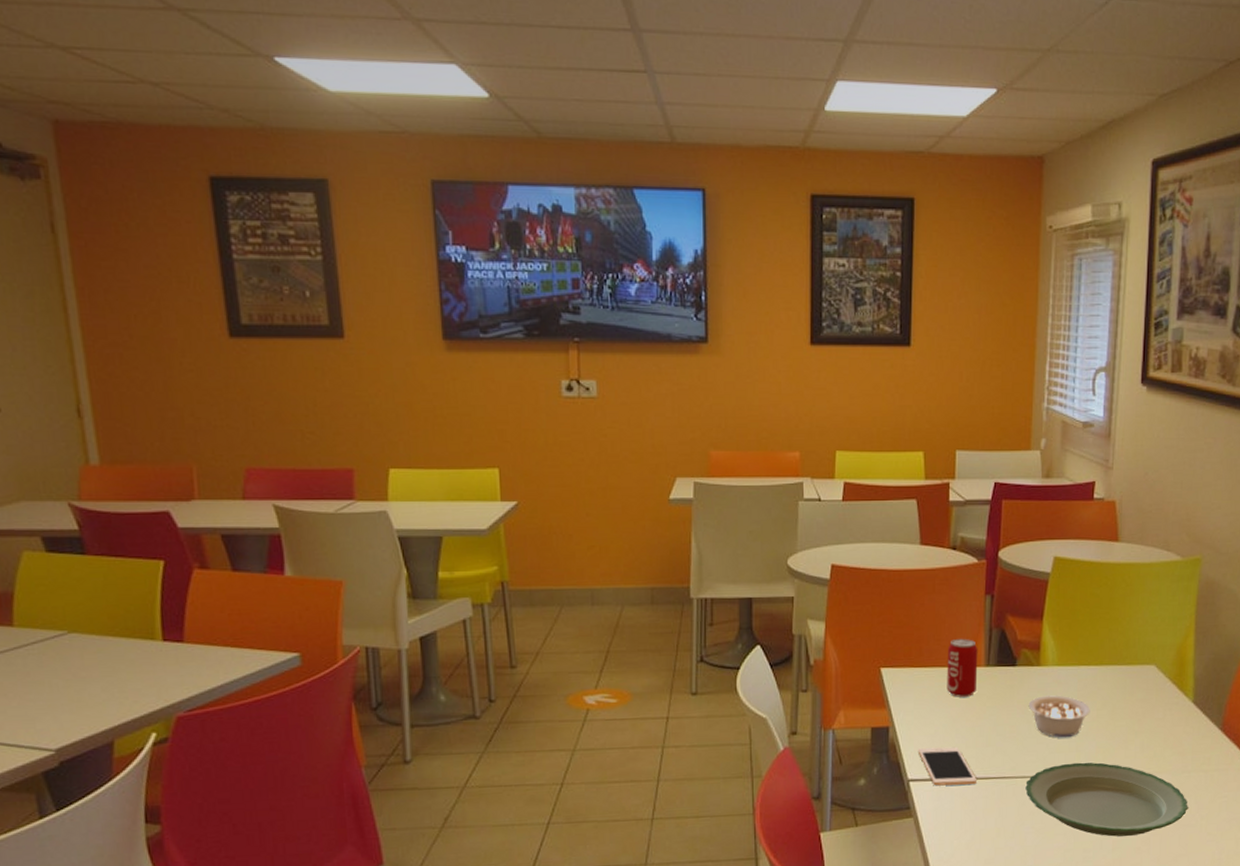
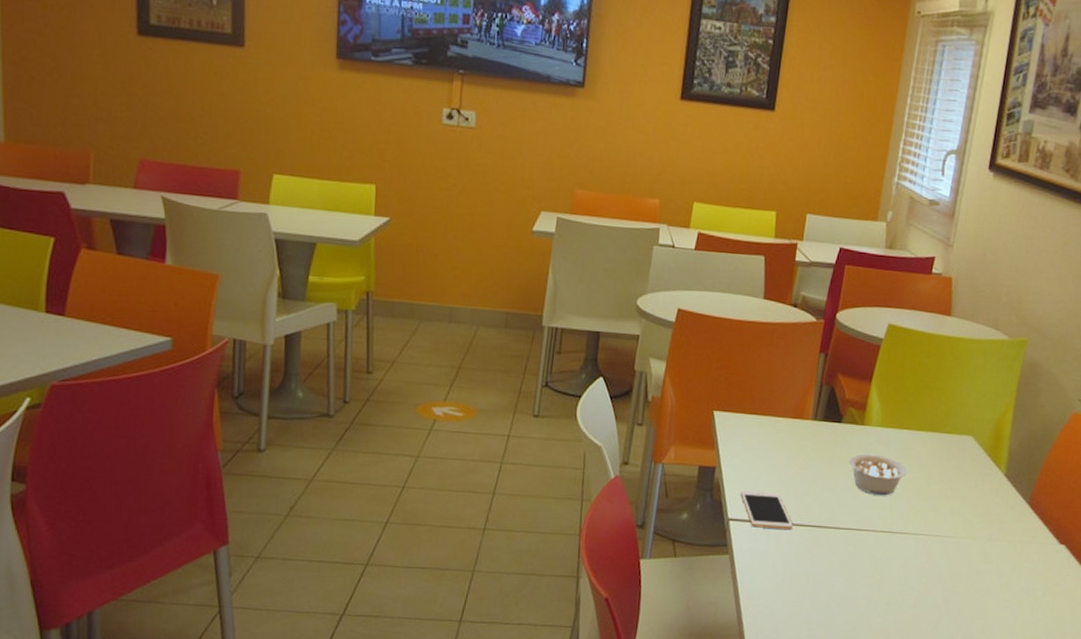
beverage can: present [946,638,978,697] -> none [773,391,807,447]
plate: present [1025,762,1188,837] -> none [837,520,990,595]

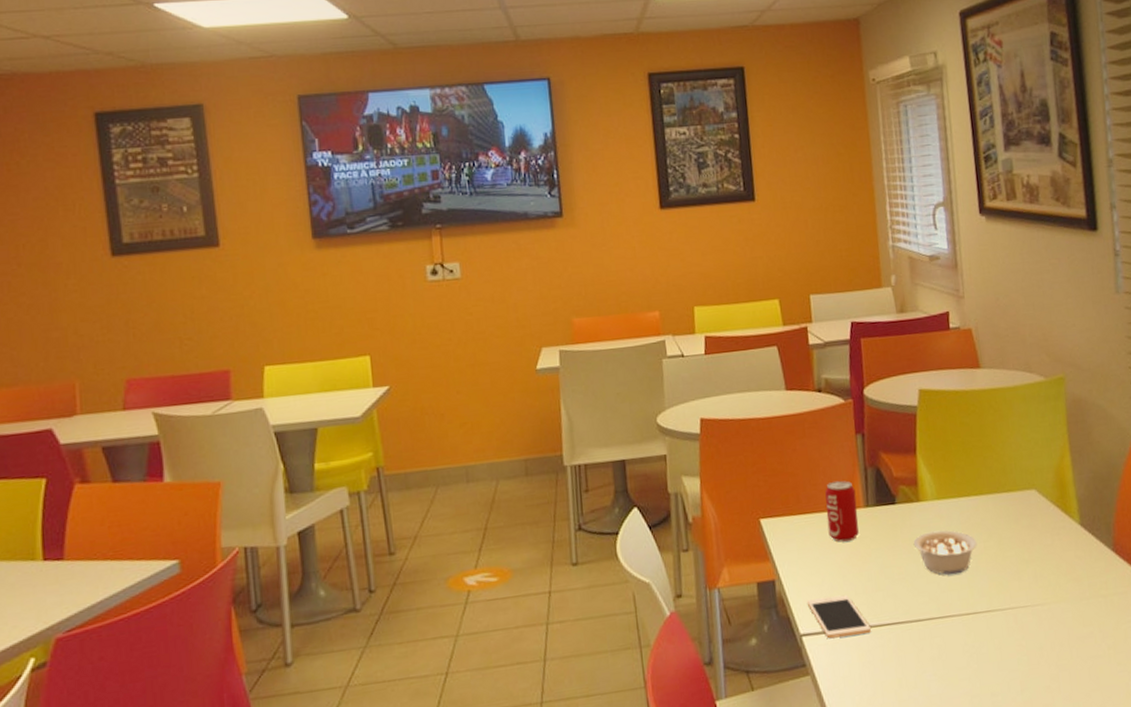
beverage can: none [773,391,807,447] -> present [825,480,859,542]

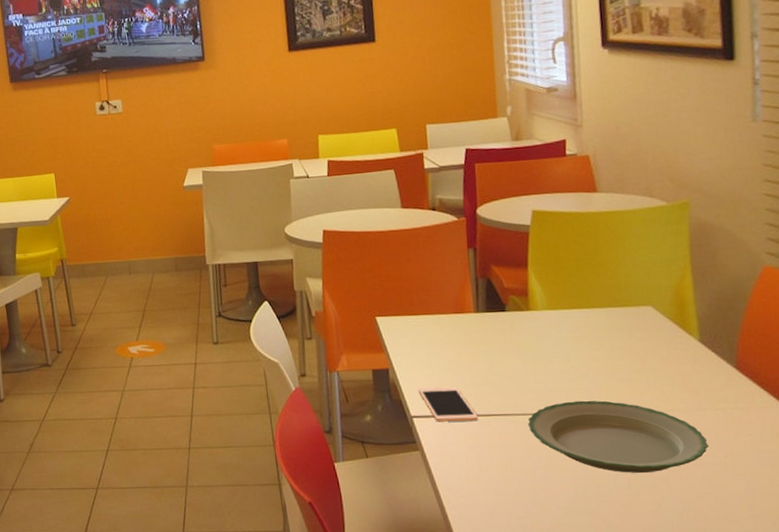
beverage can: present [825,480,859,542] -> none [437,288,469,341]
legume: present [913,530,977,575] -> none [522,337,587,378]
plate: none [921,597,1093,677] -> present [528,400,708,473]

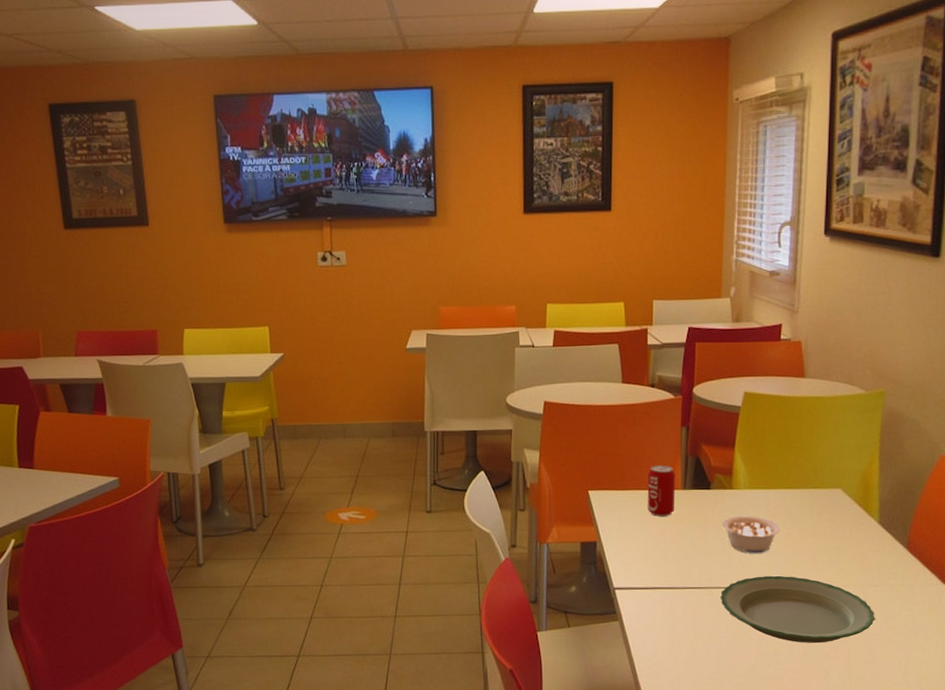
cell phone: present [417,386,479,422] -> none [622,560,677,594]
beverage can: none [437,288,469,341] -> present [647,464,675,516]
legume: none [522,337,587,378] -> present [722,515,780,554]

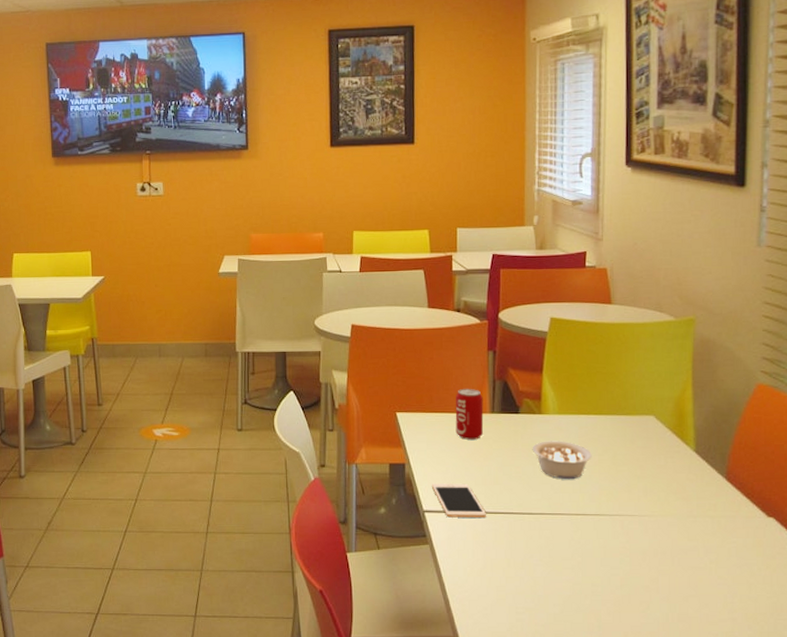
cell phone: none [622,560,677,594] -> present [431,483,487,518]
plate: present [720,575,875,643] -> none [532,503,696,574]

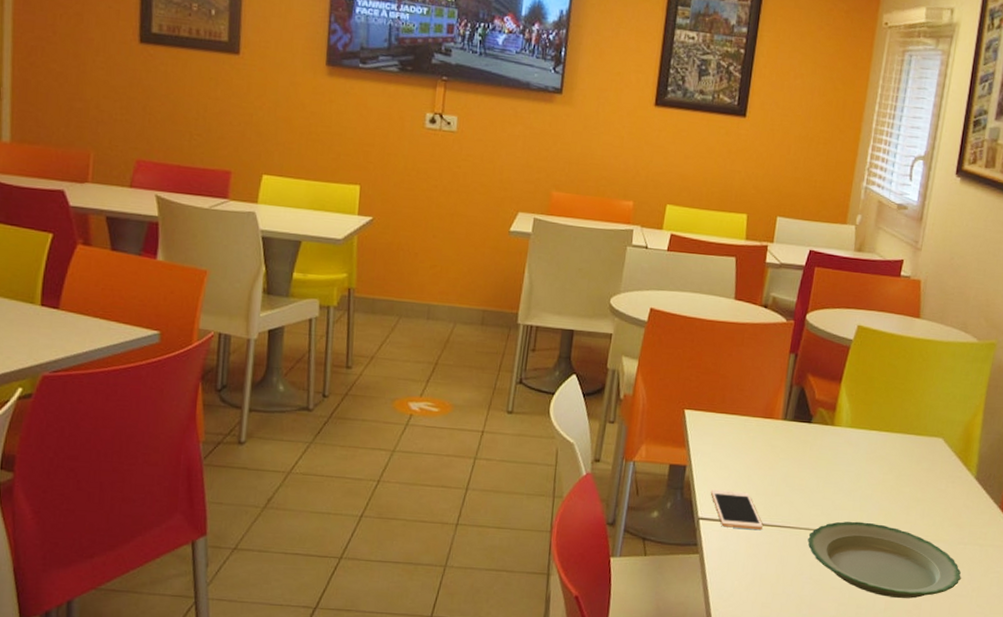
beverage can: present [455,388,484,440] -> none [744,390,778,447]
legume: present [532,441,592,480] -> none [819,454,877,497]
plate: none [532,503,696,574] -> present [808,521,961,599]

